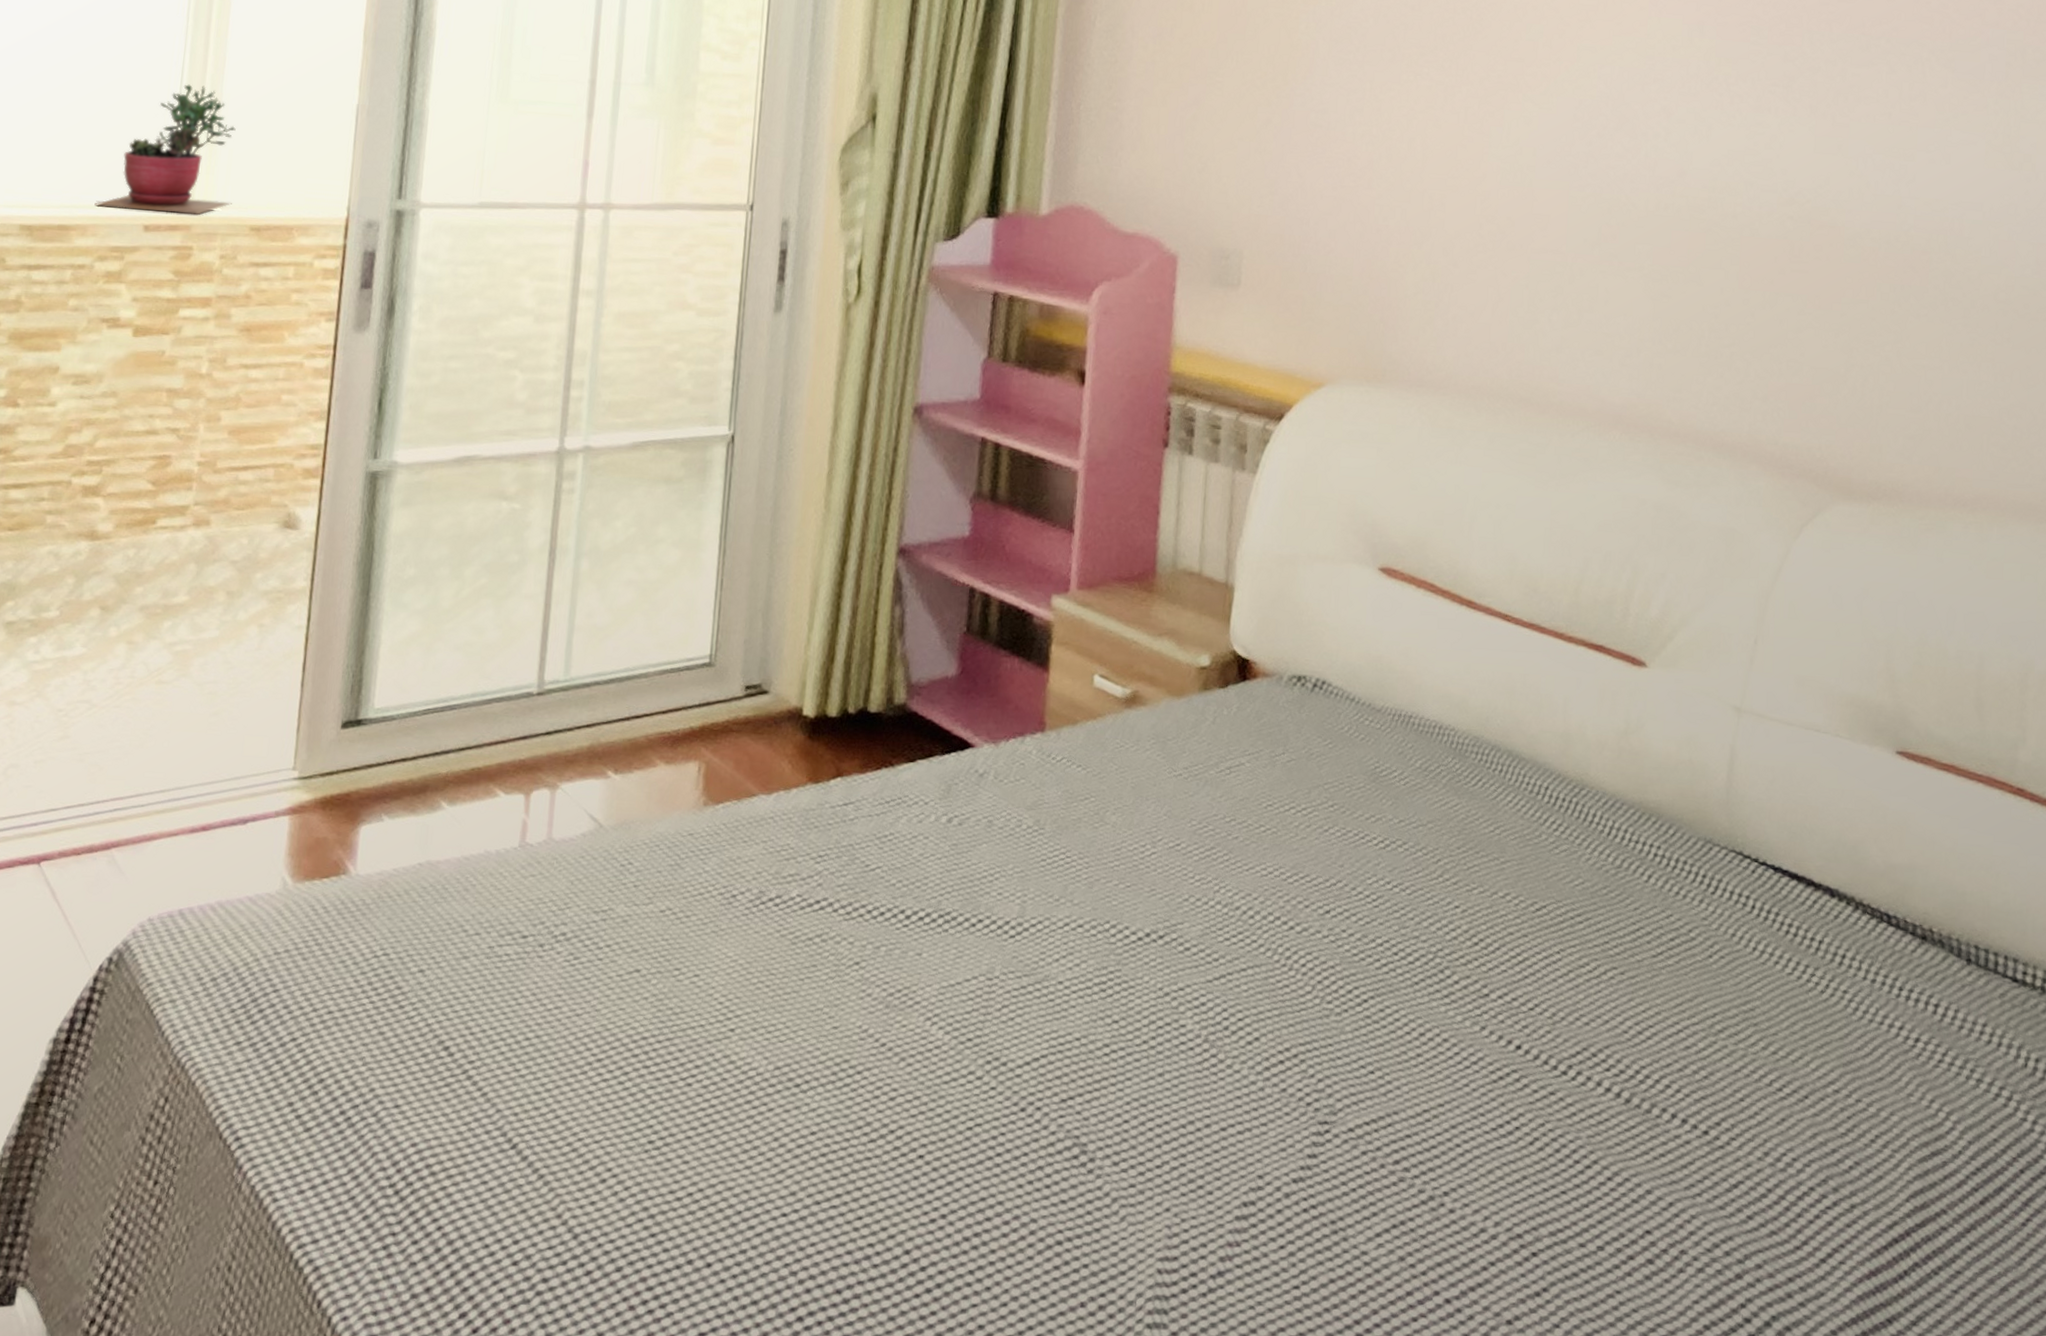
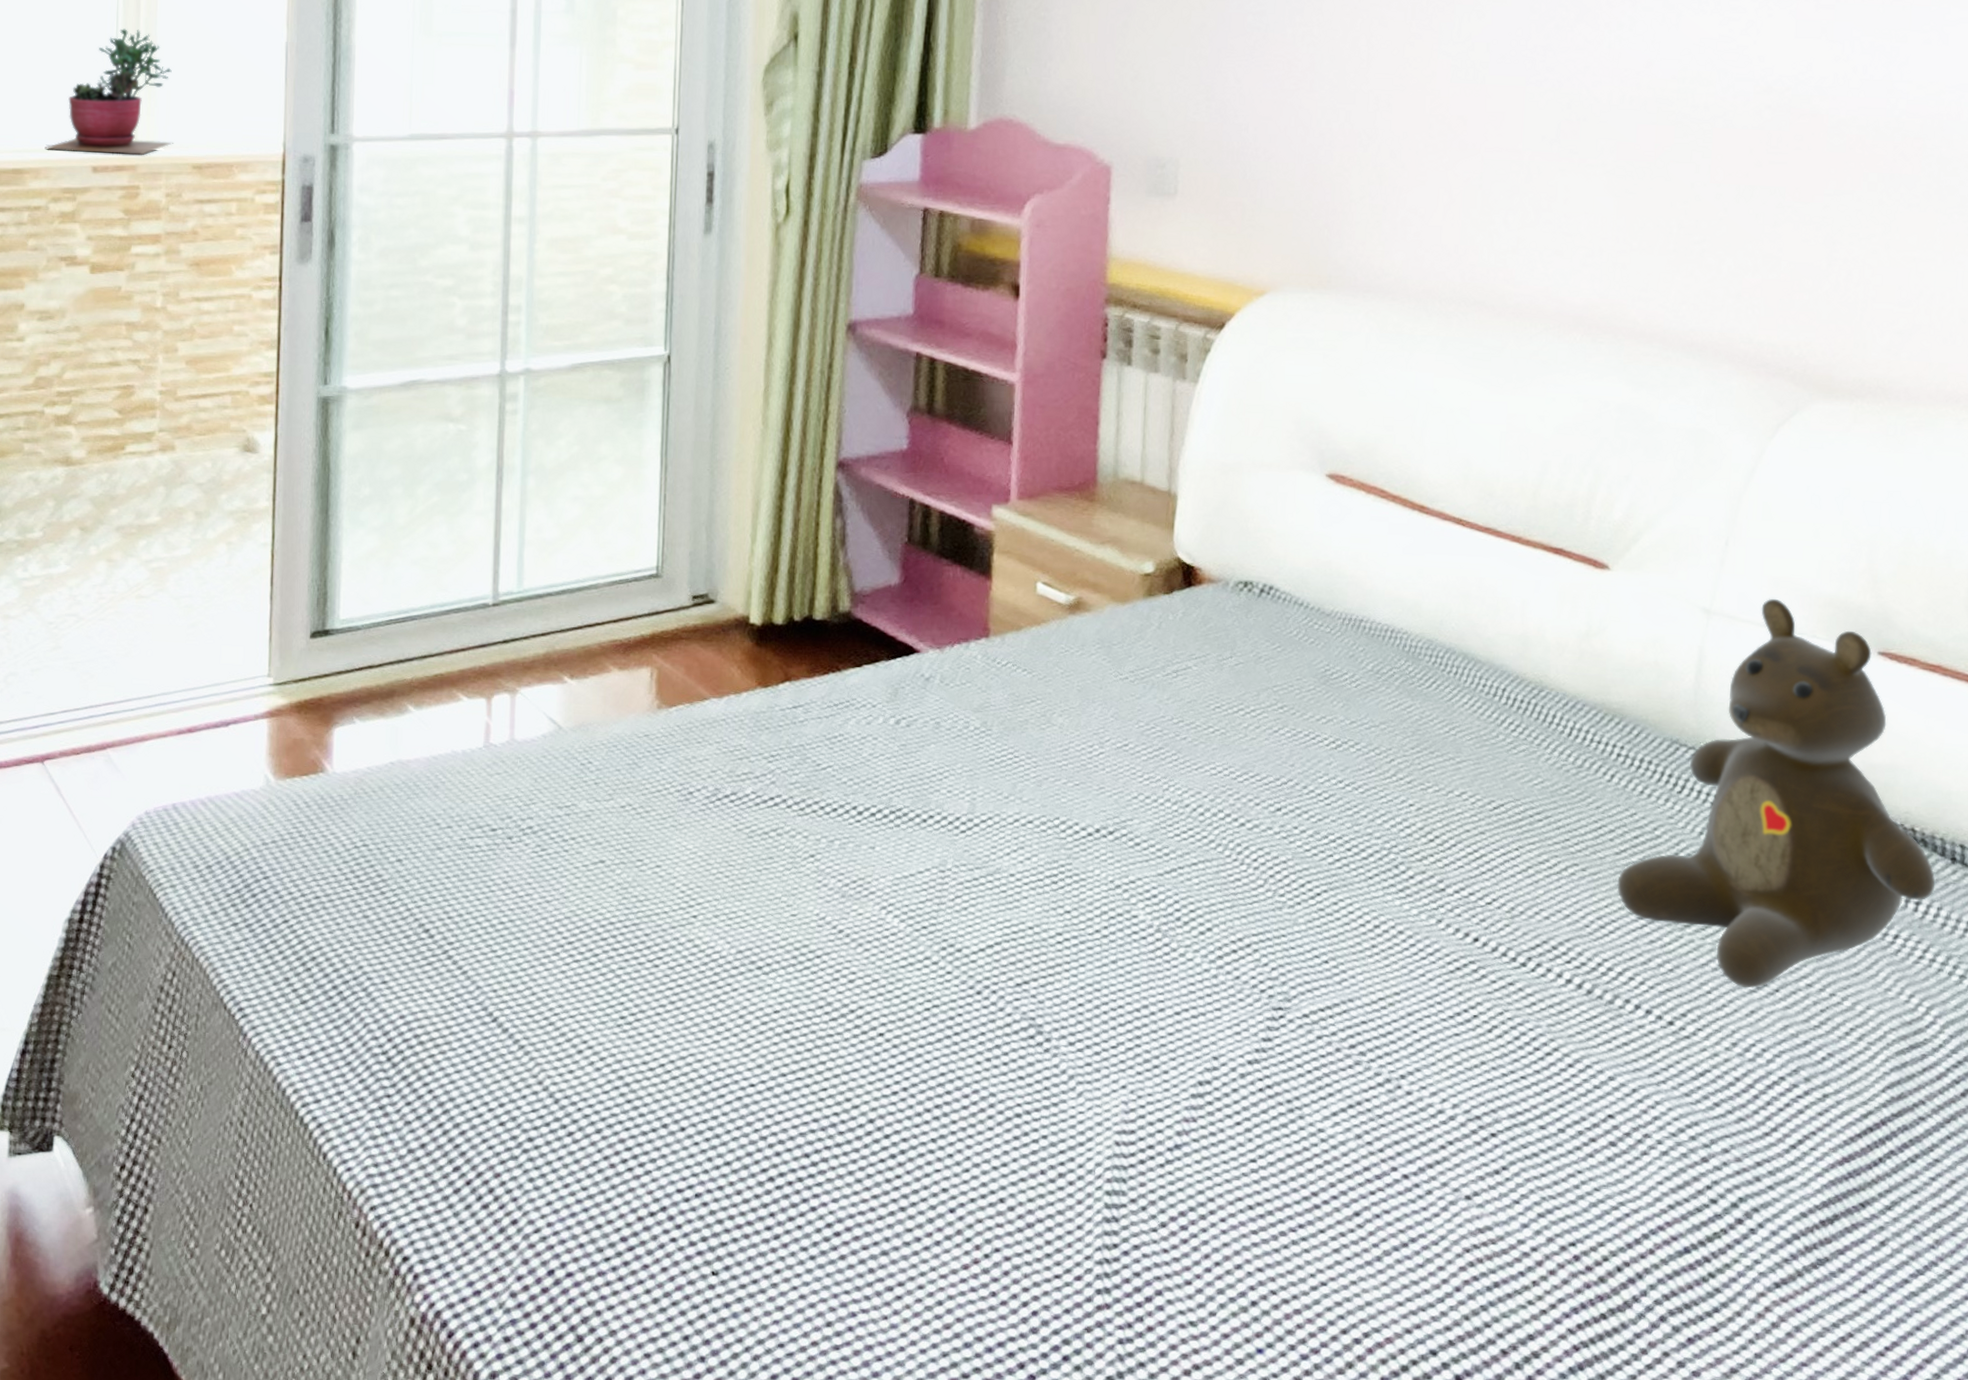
teddy bear: none [1654,697,1953,1095] -> present [1617,598,1936,988]

